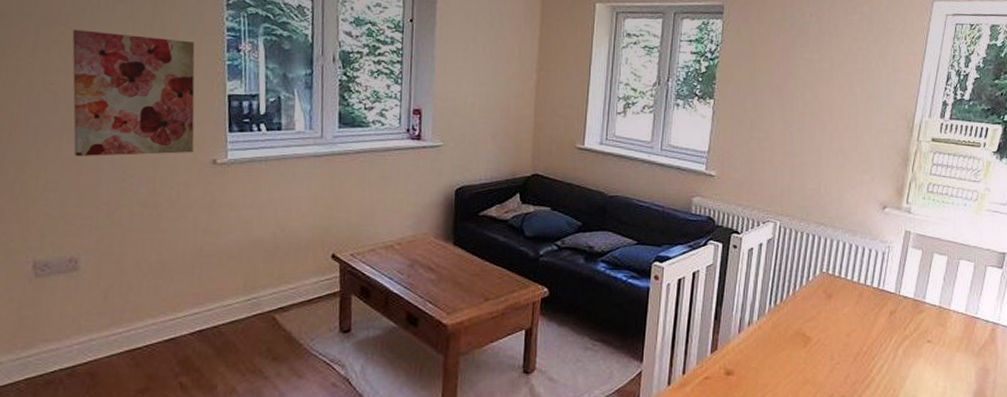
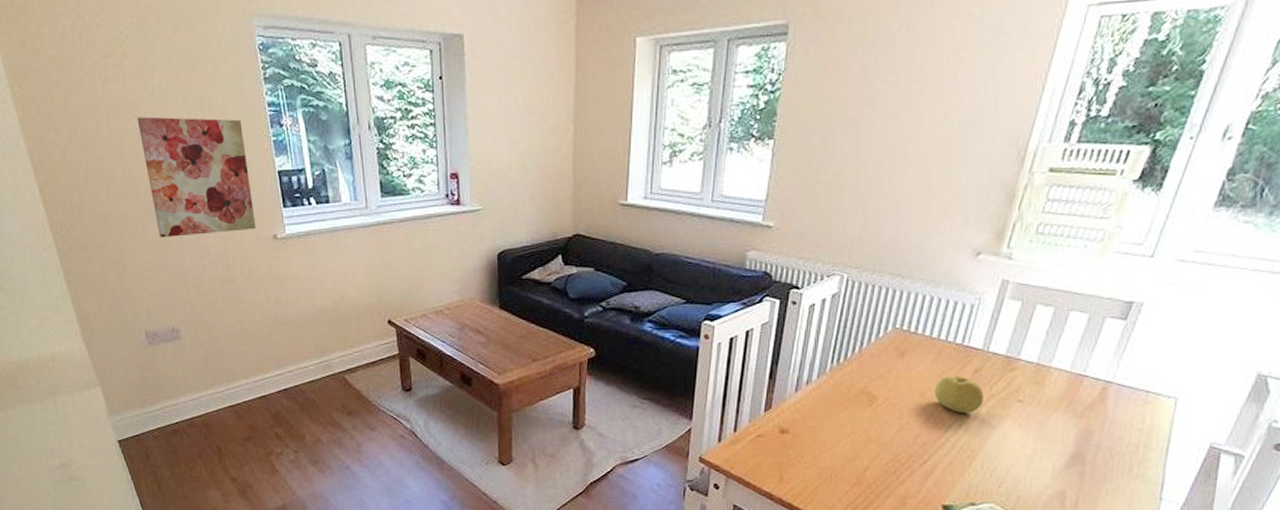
fruit: none [859,317,899,353] -> present [934,375,984,413]

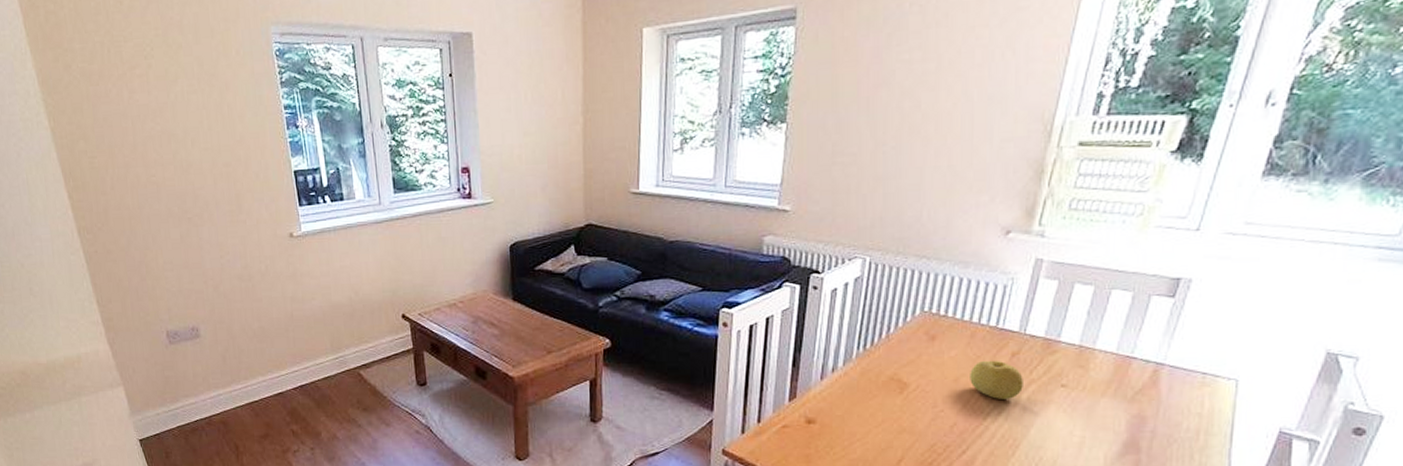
wall art: present [137,116,256,238] -> none [160,122,273,240]

